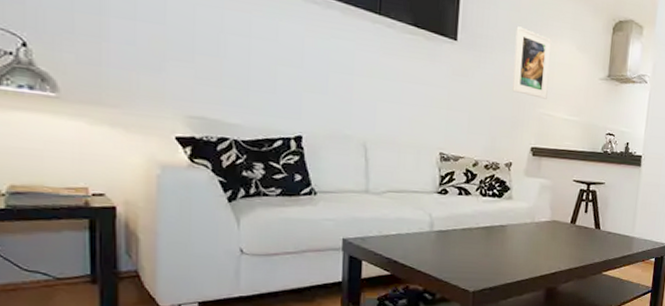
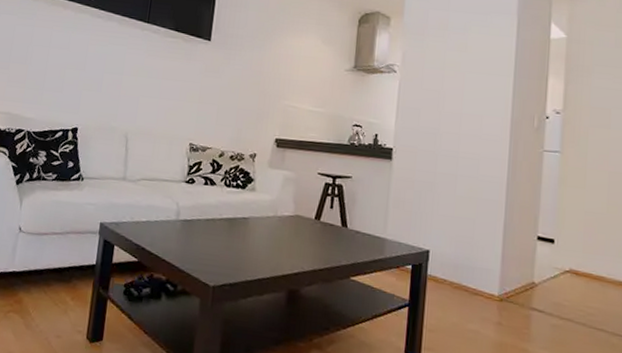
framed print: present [512,26,552,99] -> none [259,25,298,92]

